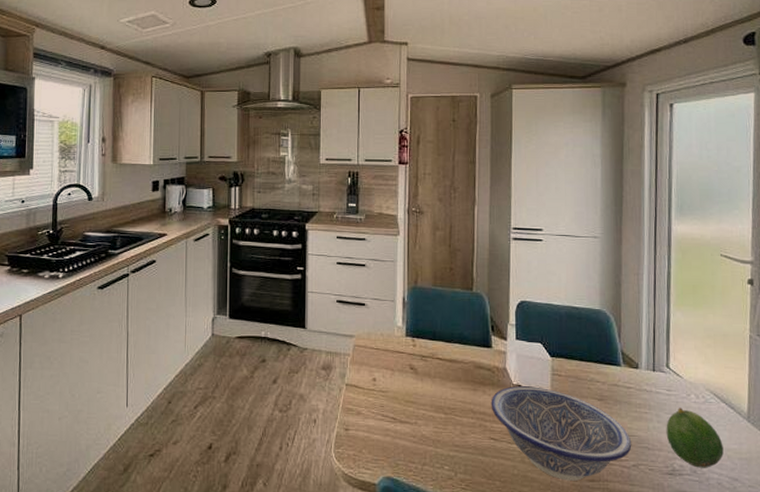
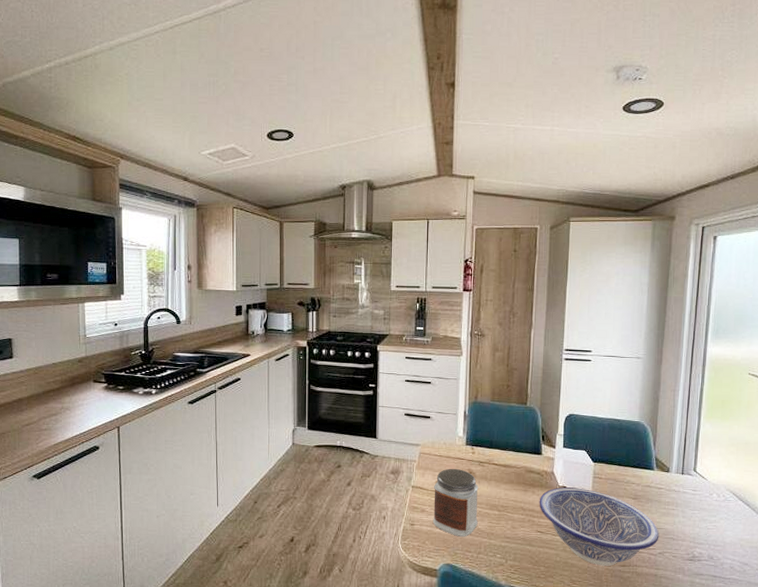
jar: none [369,363,422,445] -> present [432,468,479,537]
fruit: present [666,408,724,468] -> none [689,505,738,555]

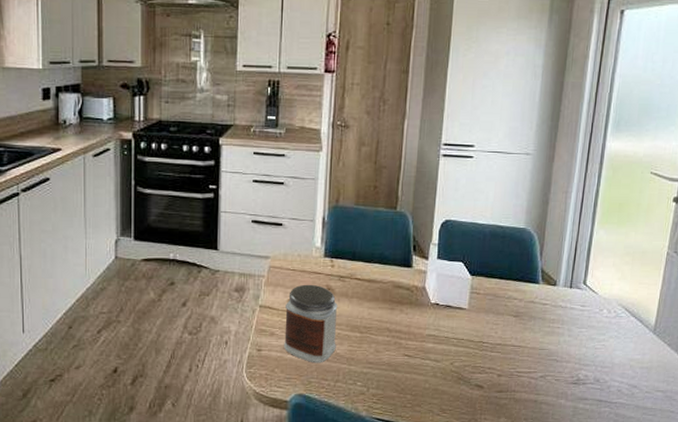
decorative bowl: present [539,487,660,566] -> none [407,305,542,392]

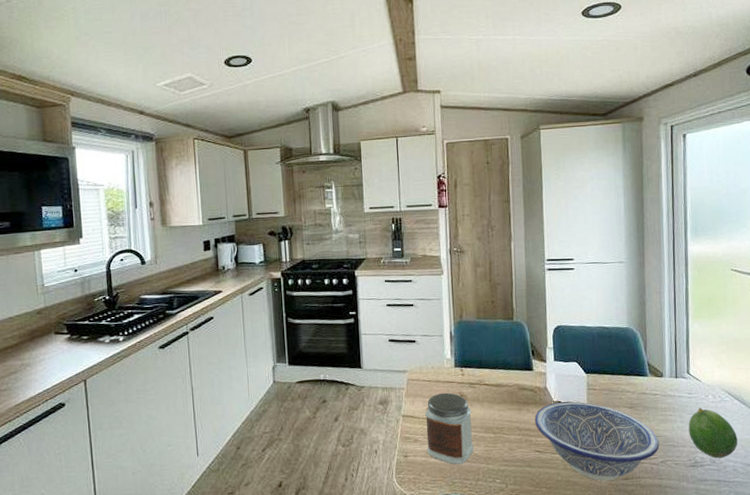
decorative bowl: none [407,305,542,392] -> present [534,401,660,481]
fruit: none [575,322,628,377] -> present [688,408,738,459]

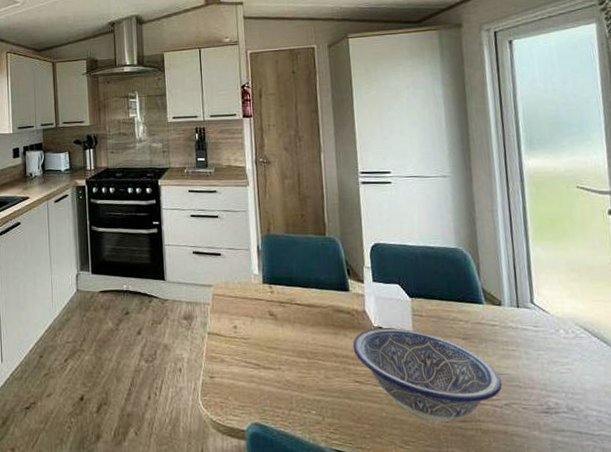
jar: present [425,392,474,465] -> none [232,310,286,391]
fruit: present [688,408,738,459] -> none [536,344,601,405]

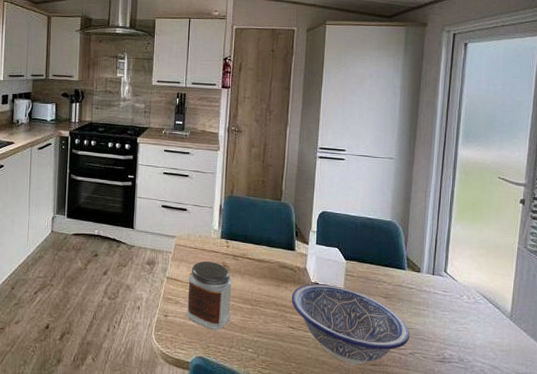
jar: none [232,310,286,391] -> present [186,261,232,330]

